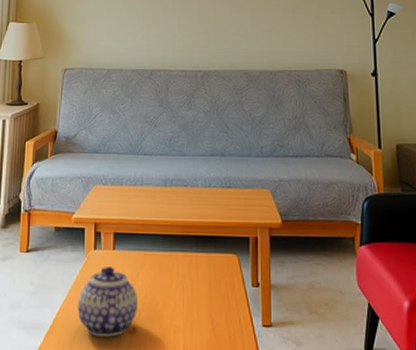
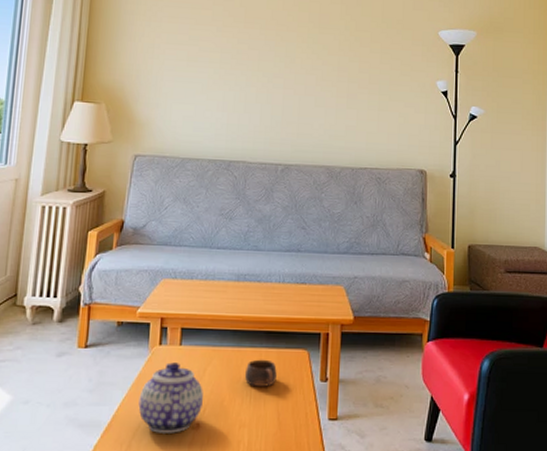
cup: none [176,263,208,292] -> present [244,359,277,387]

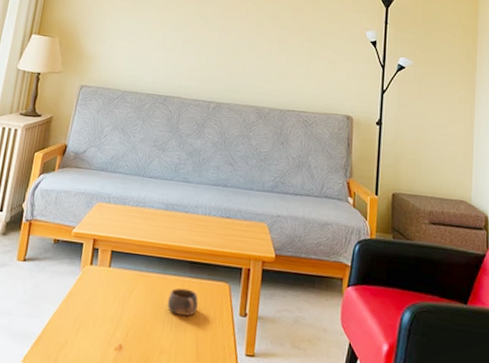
teapot: present [138,362,204,433] -> none [67,282,128,352]

